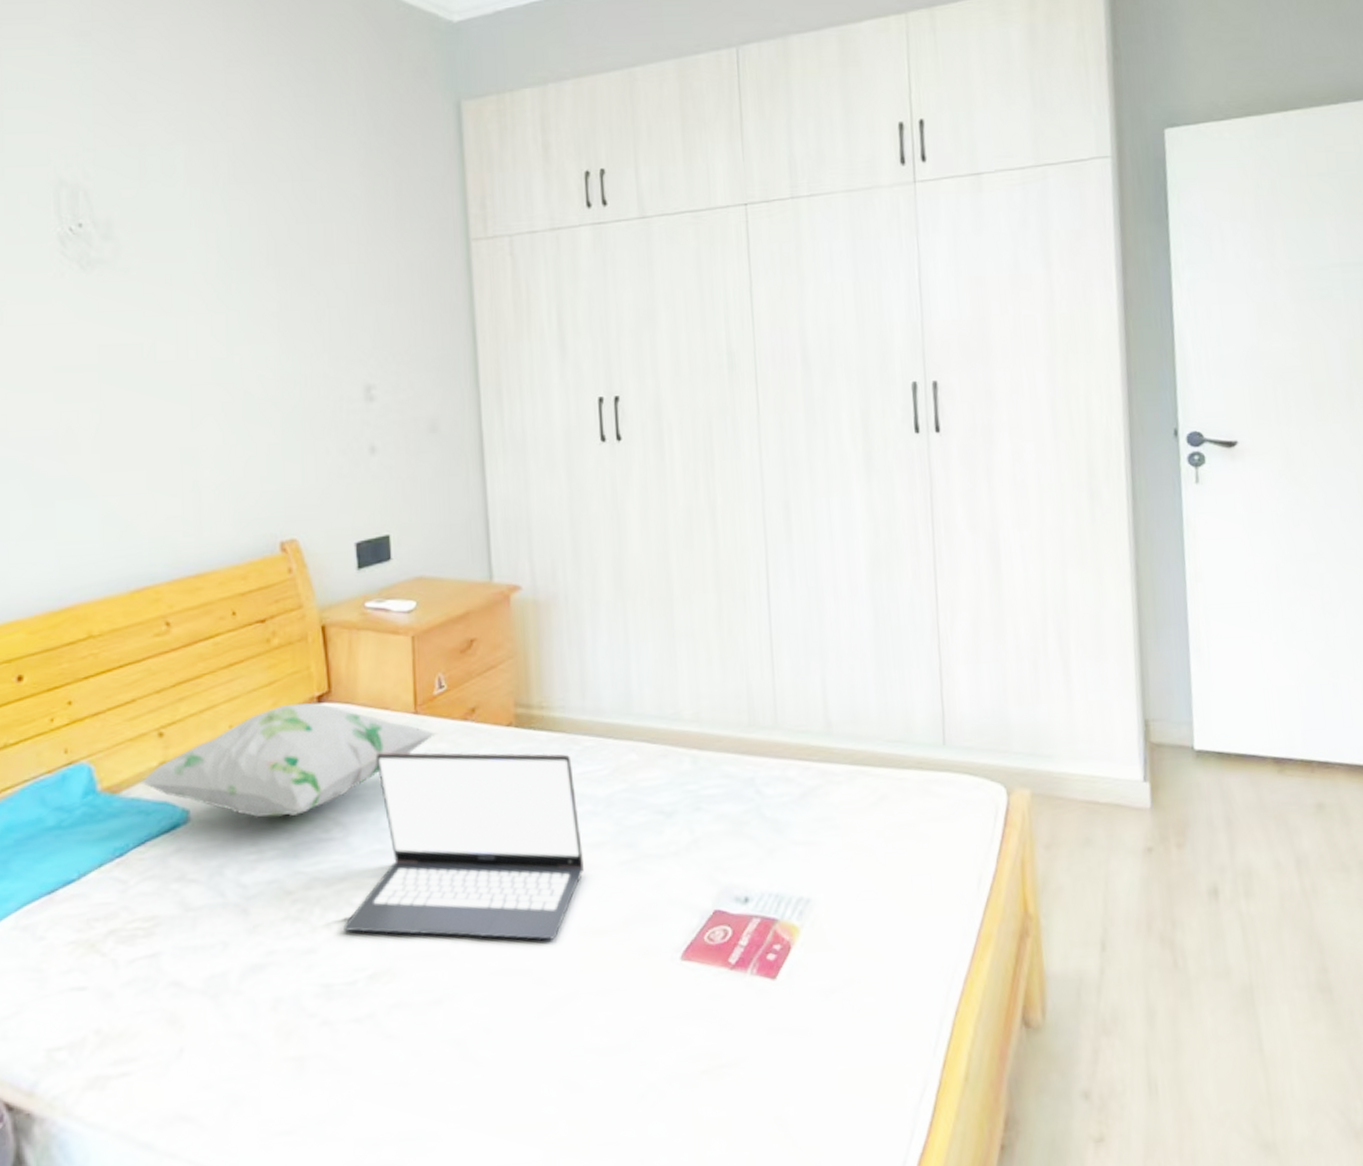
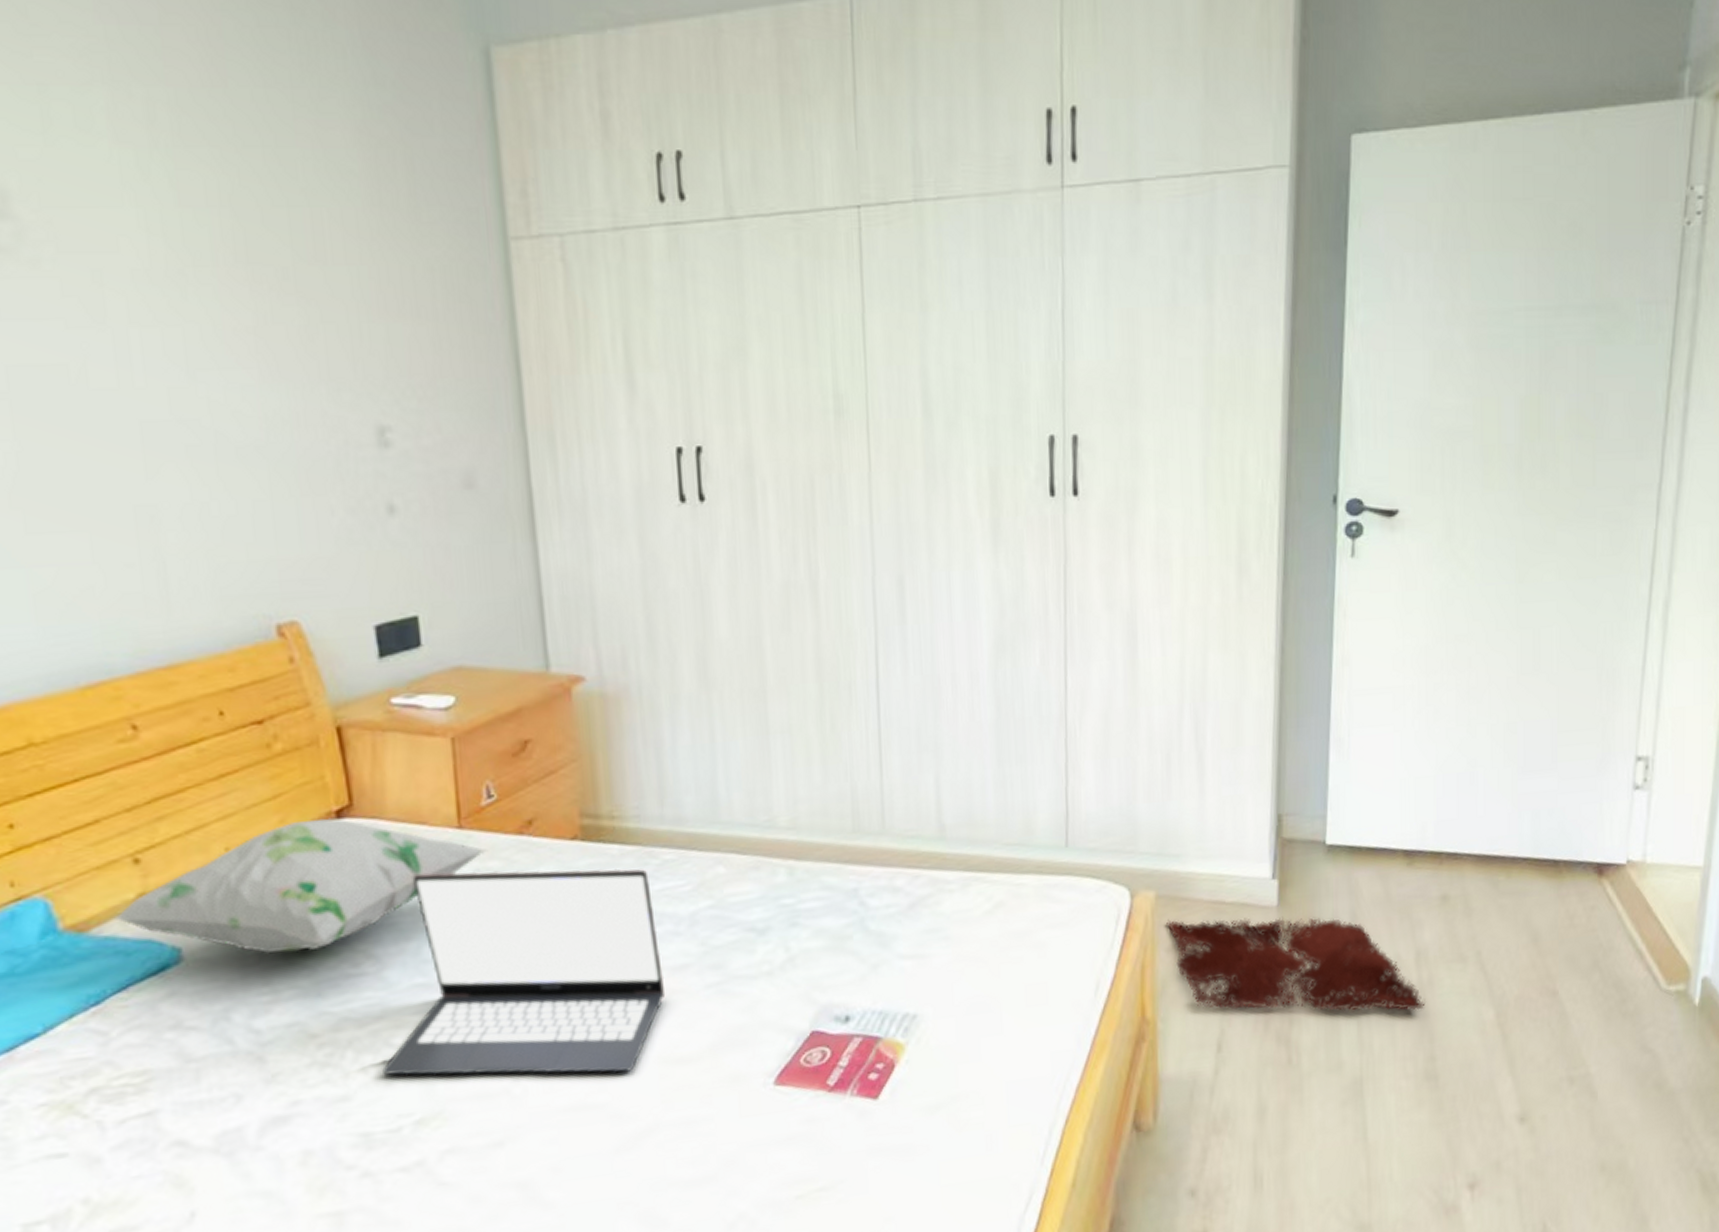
rug: none [1043,817,1311,920] -> present [1166,916,1425,1011]

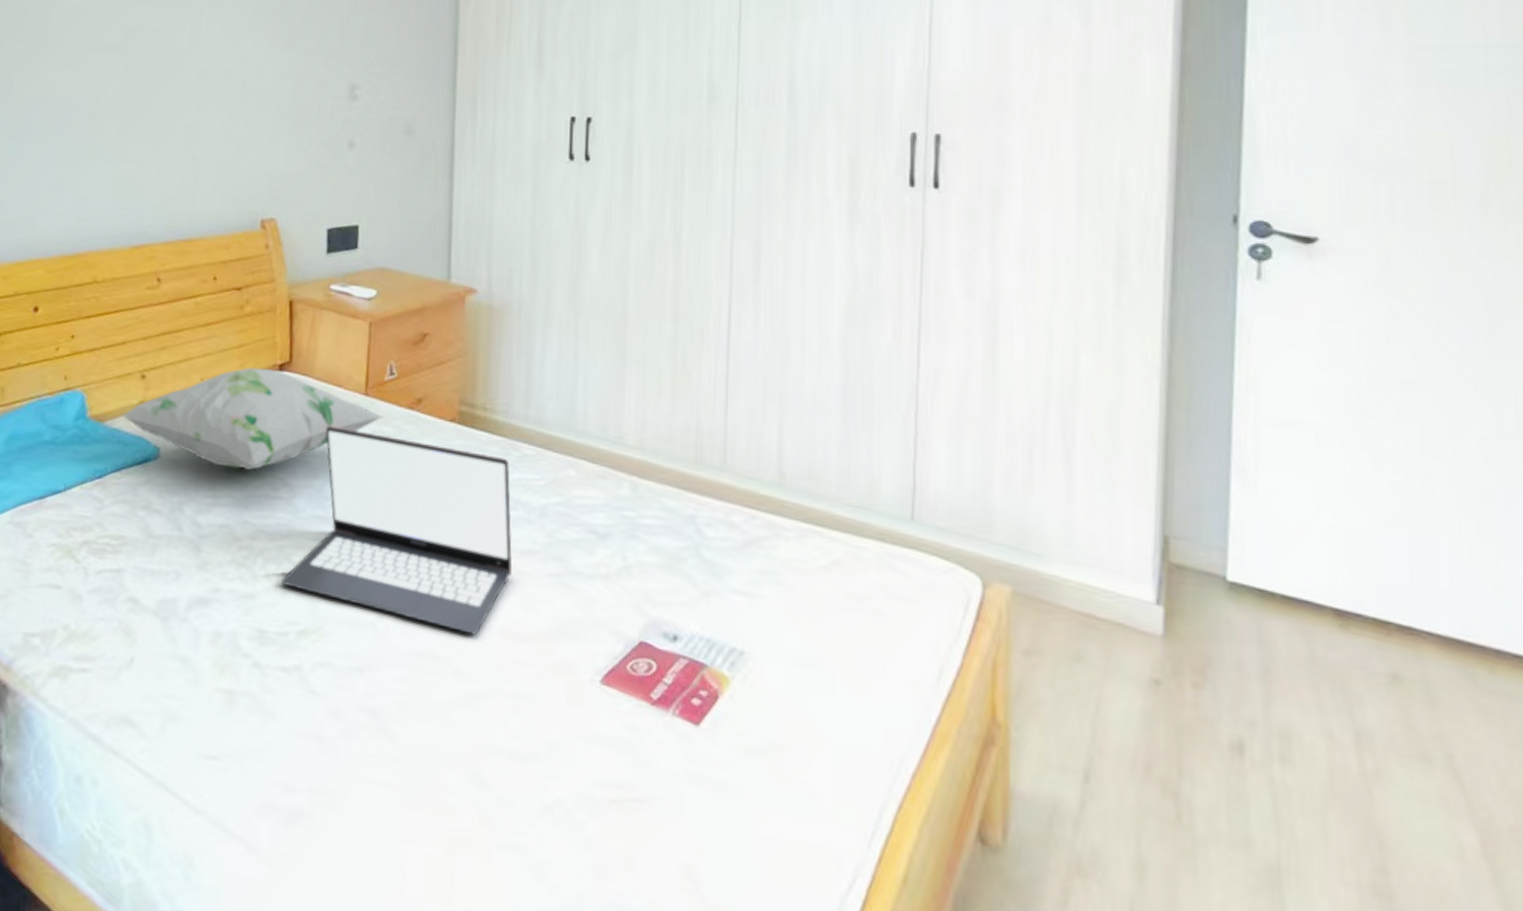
rug: present [1166,916,1425,1011] -> none [1024,620,1371,806]

